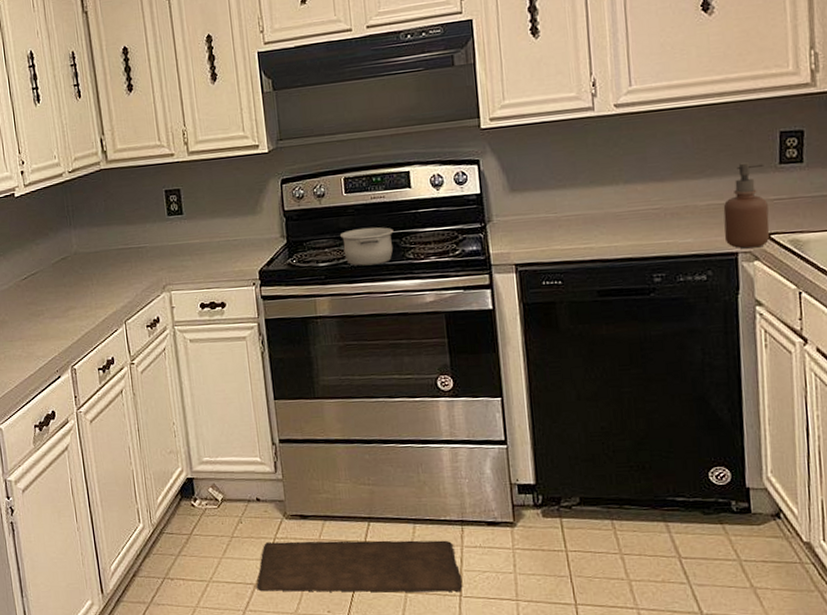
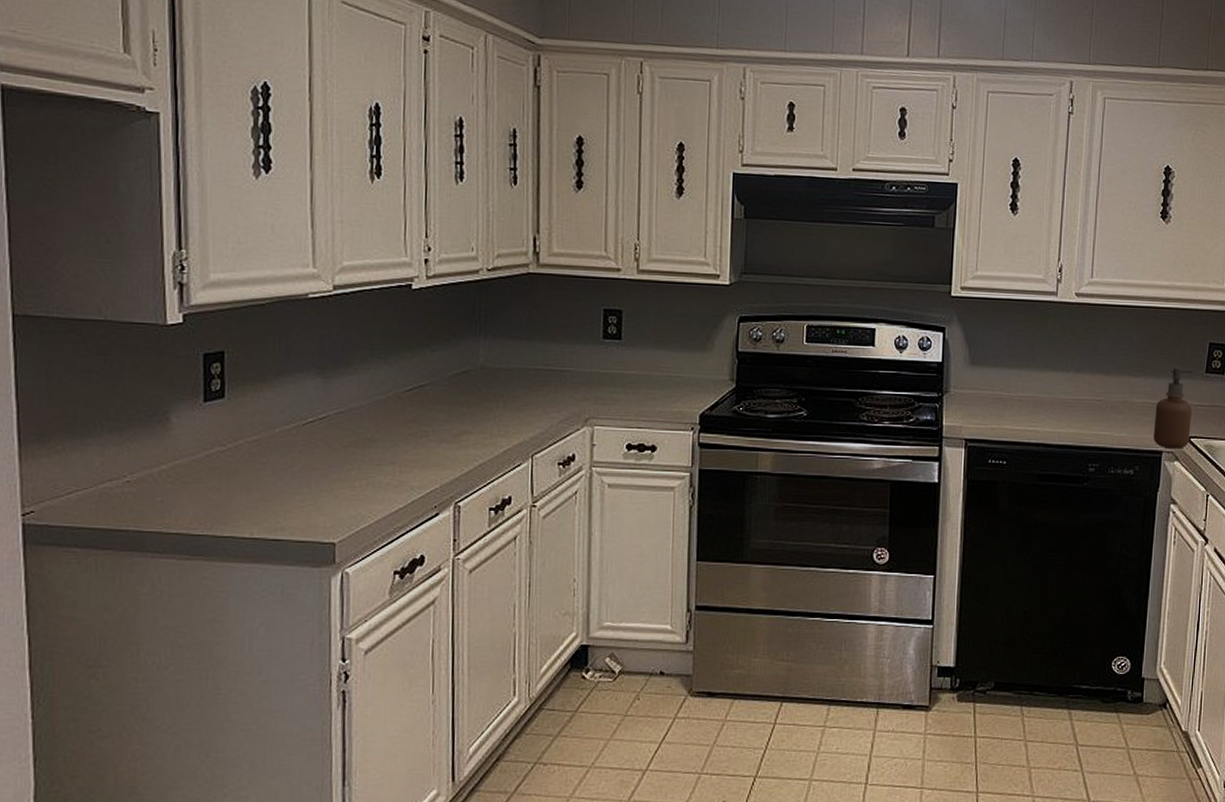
doormat: present [256,540,463,593] -> none [646,721,871,780]
cooking pot: present [339,227,394,266] -> none [793,382,850,423]

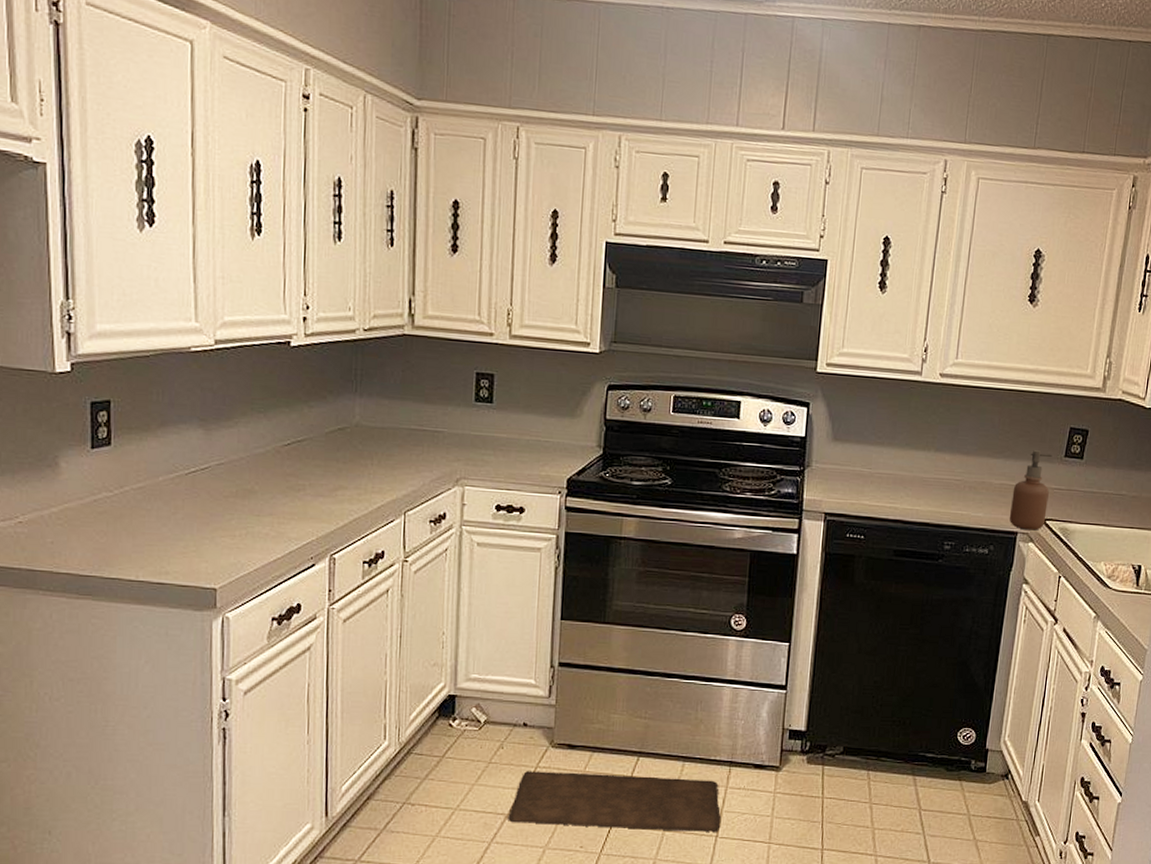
doormat: none [646,721,871,780] -> present [508,770,722,833]

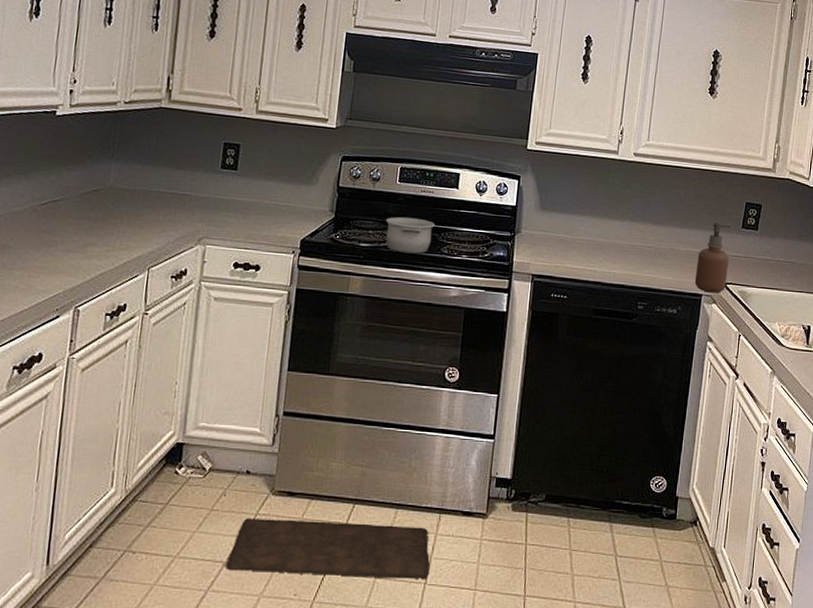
cooking pot: none [659,451,715,492] -> present [385,217,435,254]

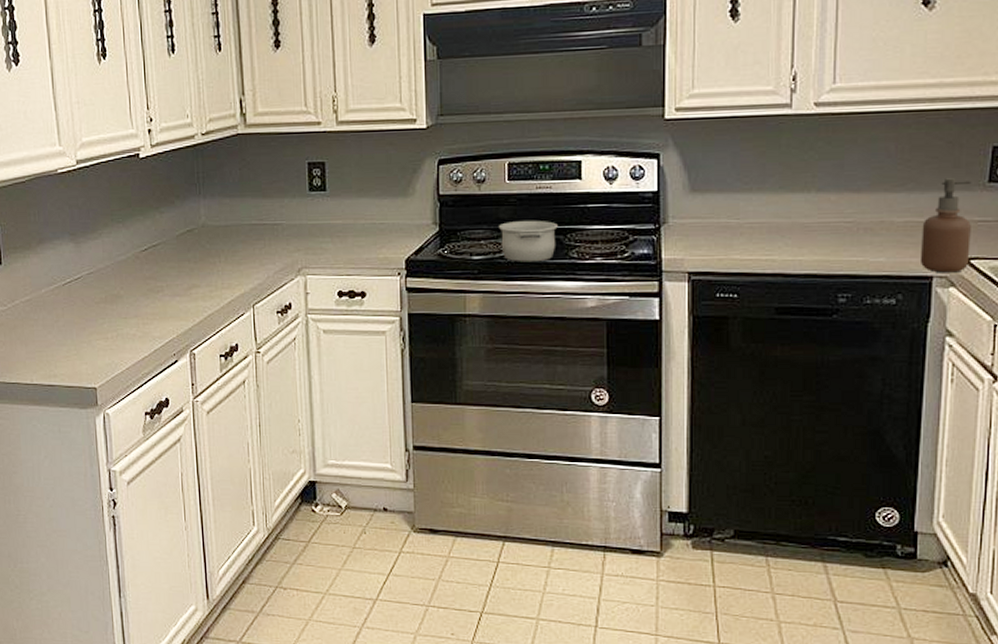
doormat: present [225,517,431,580] -> none [376,555,600,623]

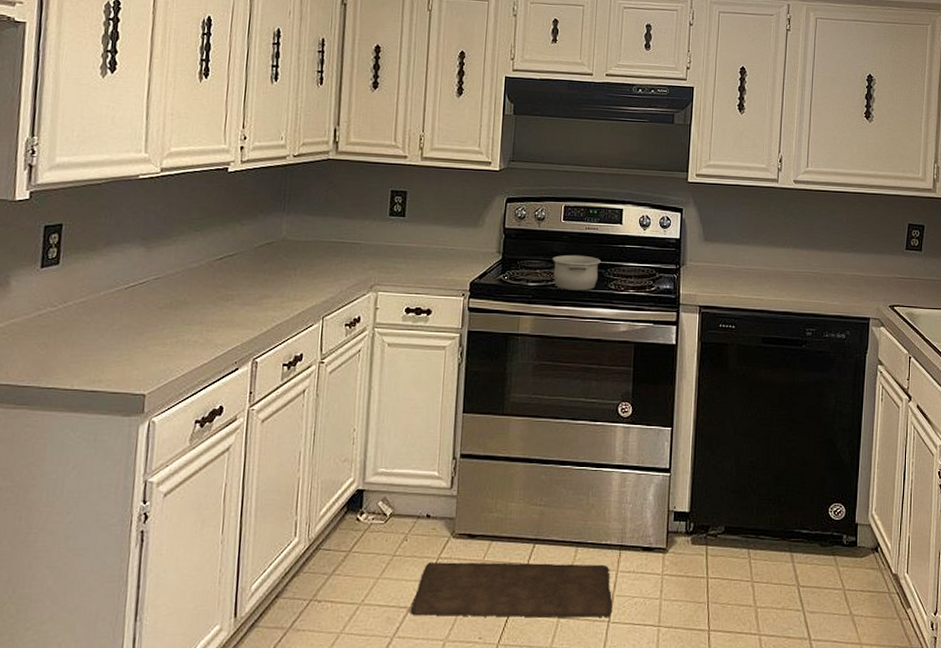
doormat: none [376,555,600,623] -> present [410,561,613,618]
soap dispenser: present [919,178,972,273] -> none [861,244,895,316]

